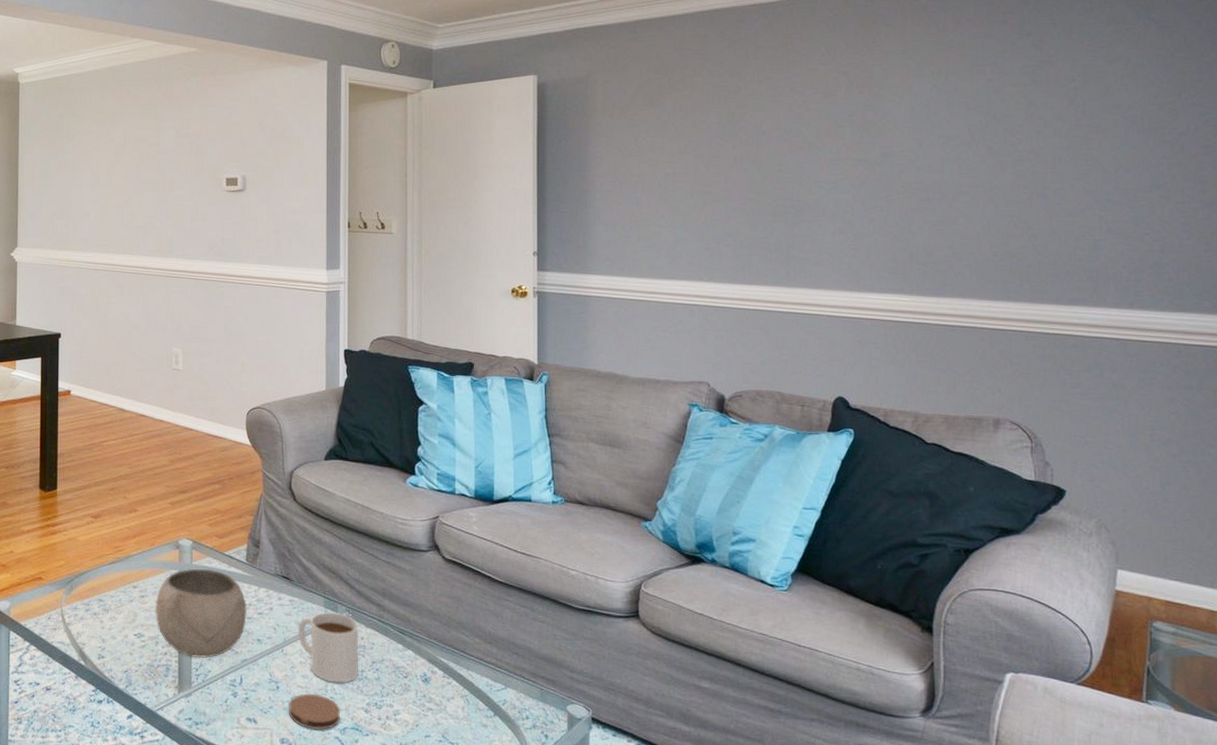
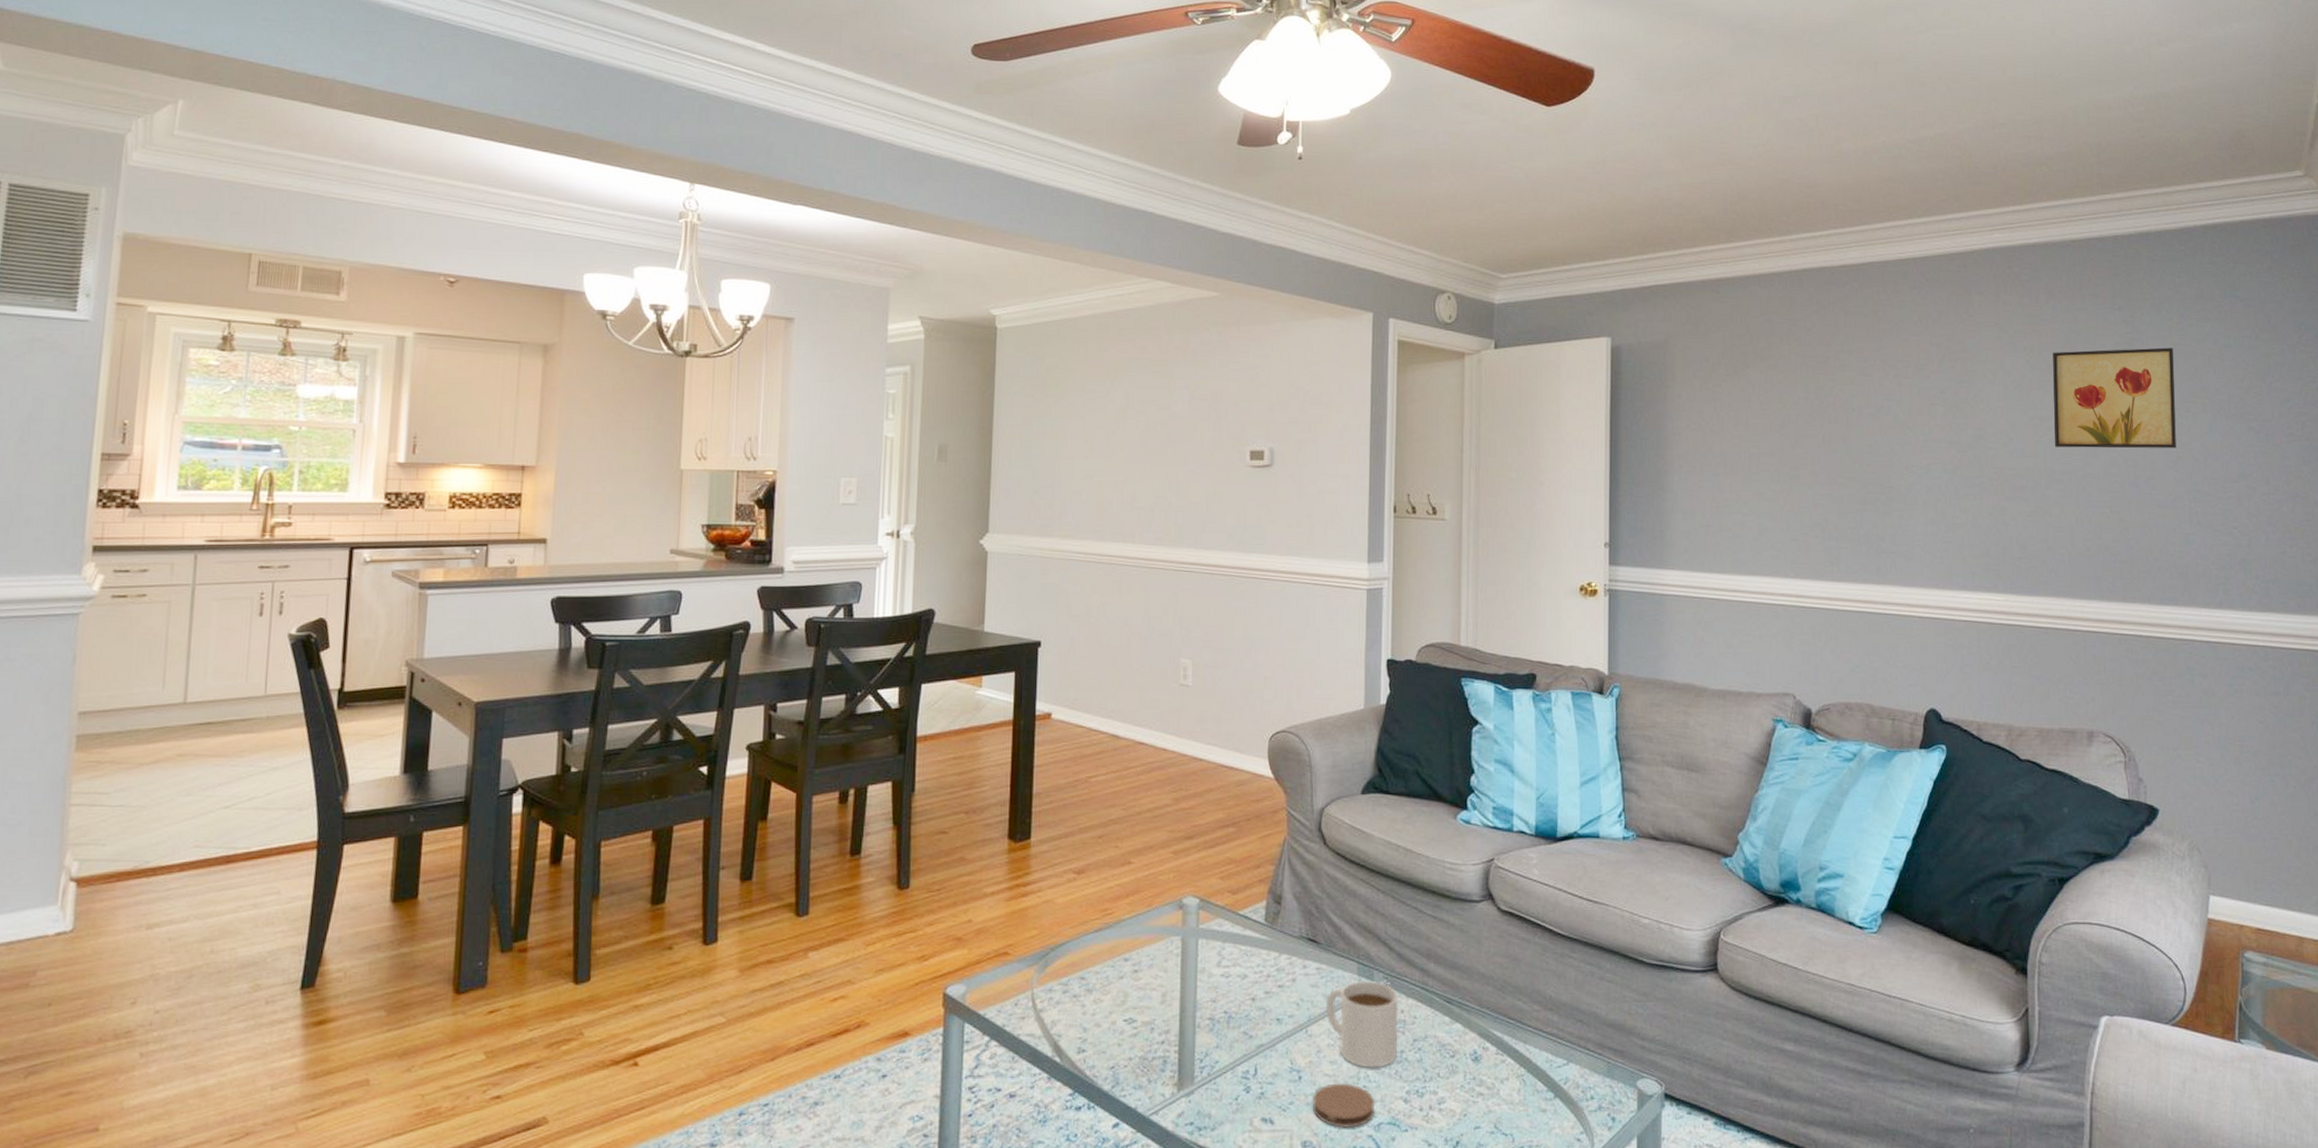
bowl: present [155,568,248,659] -> none [1151,933,1266,1047]
wall art: none [960,69,1086,163] -> present [2053,347,2176,449]

